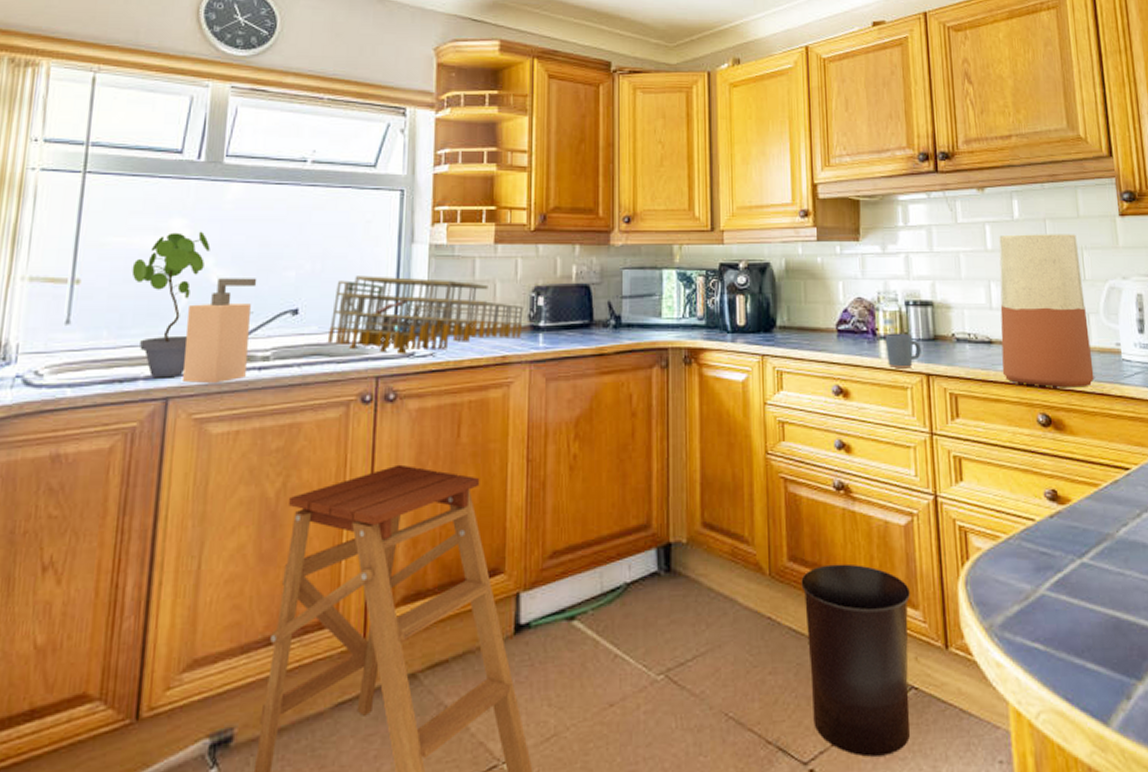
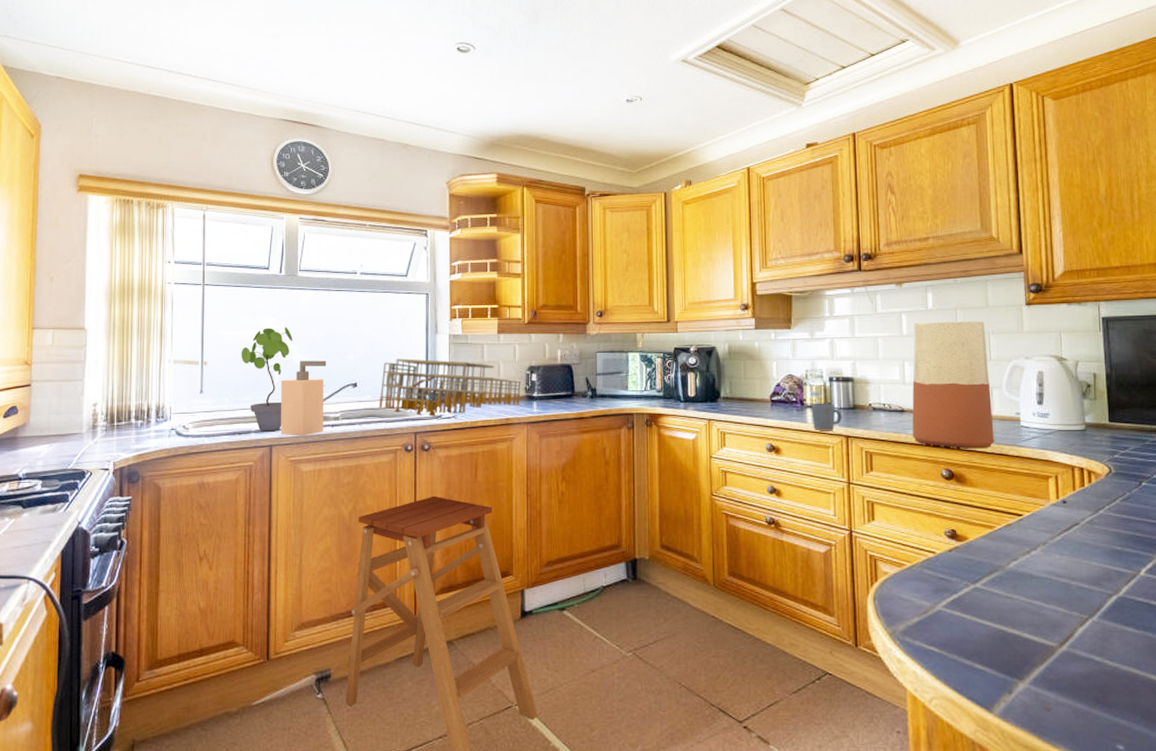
waste bin: present [801,563,910,757] -> none [739,580,827,721]

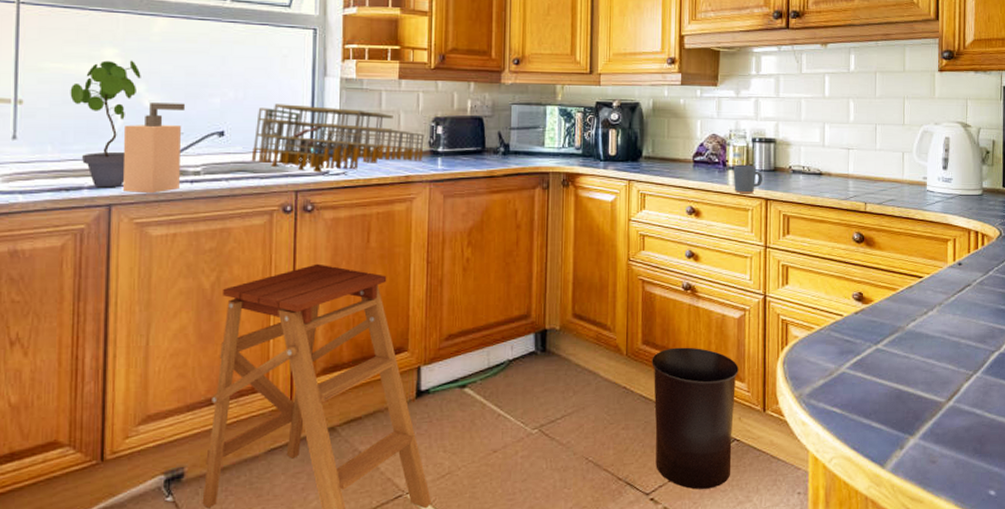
waste bin: none [739,580,827,721] -> present [652,347,738,490]
vase: present [912,321,994,449] -> none [828,84,903,212]

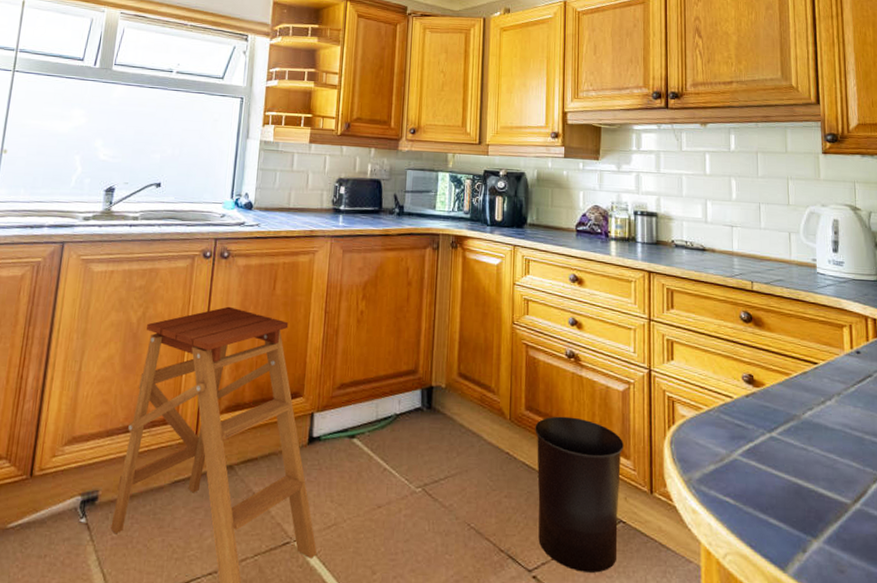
potted plant: present [70,60,141,188] -> none [43,119,100,227]
soap dispenser: present [123,102,186,194] -> none [75,156,132,235]
dish rack: present [251,104,424,173] -> none [180,161,329,223]
mug: present [733,164,763,194] -> none [615,236,645,266]

